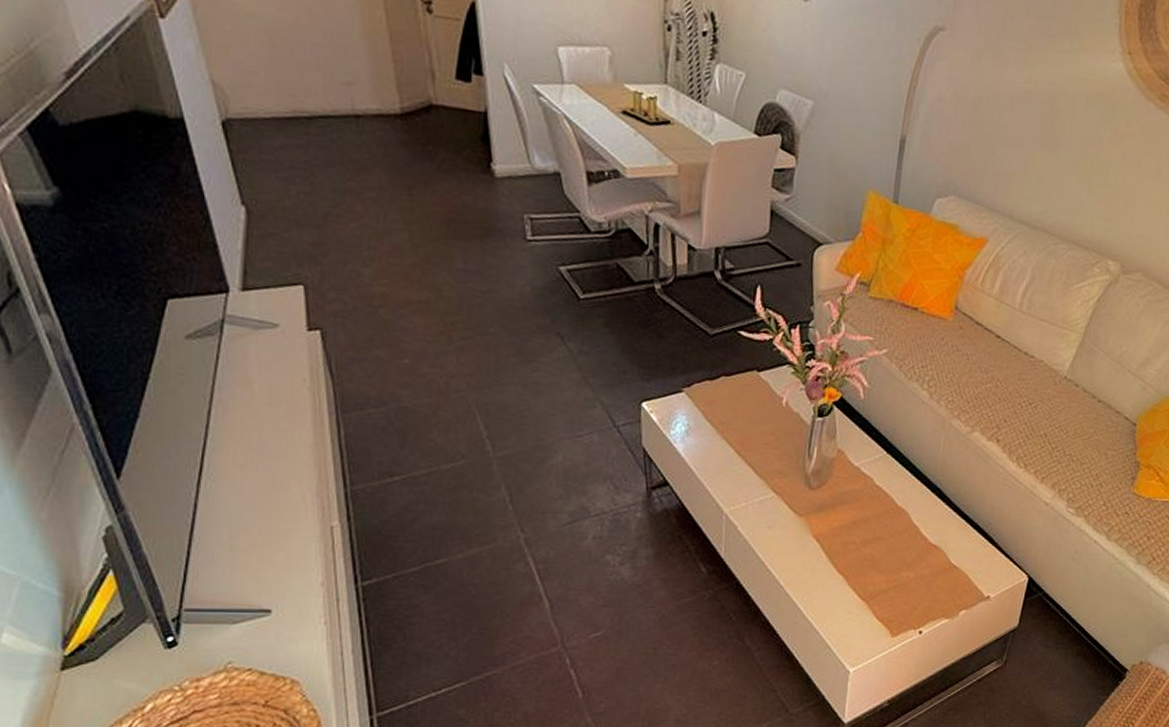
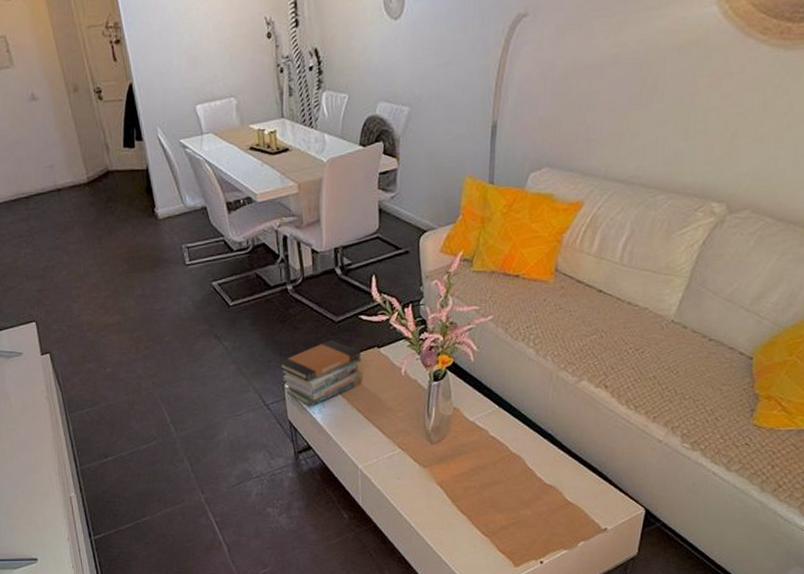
book stack: none [636,355,738,434] -> present [278,340,362,407]

